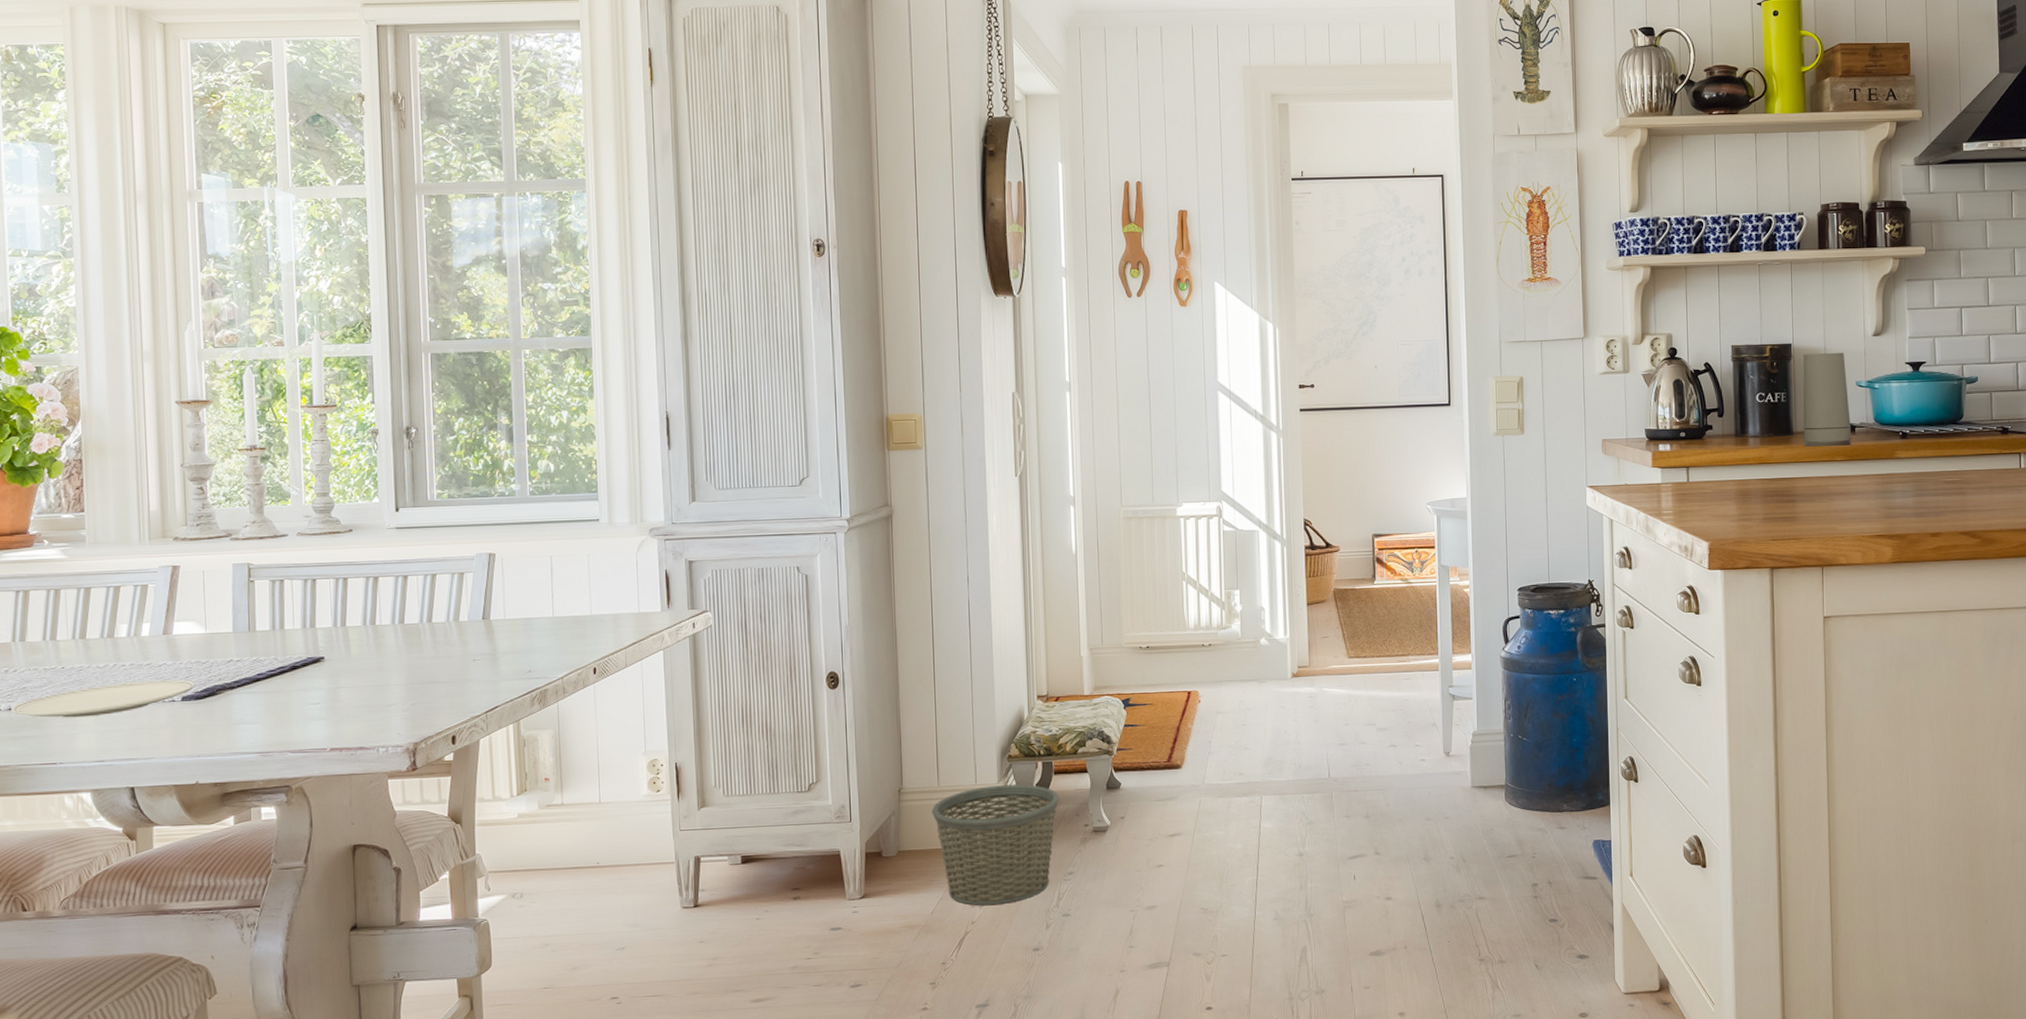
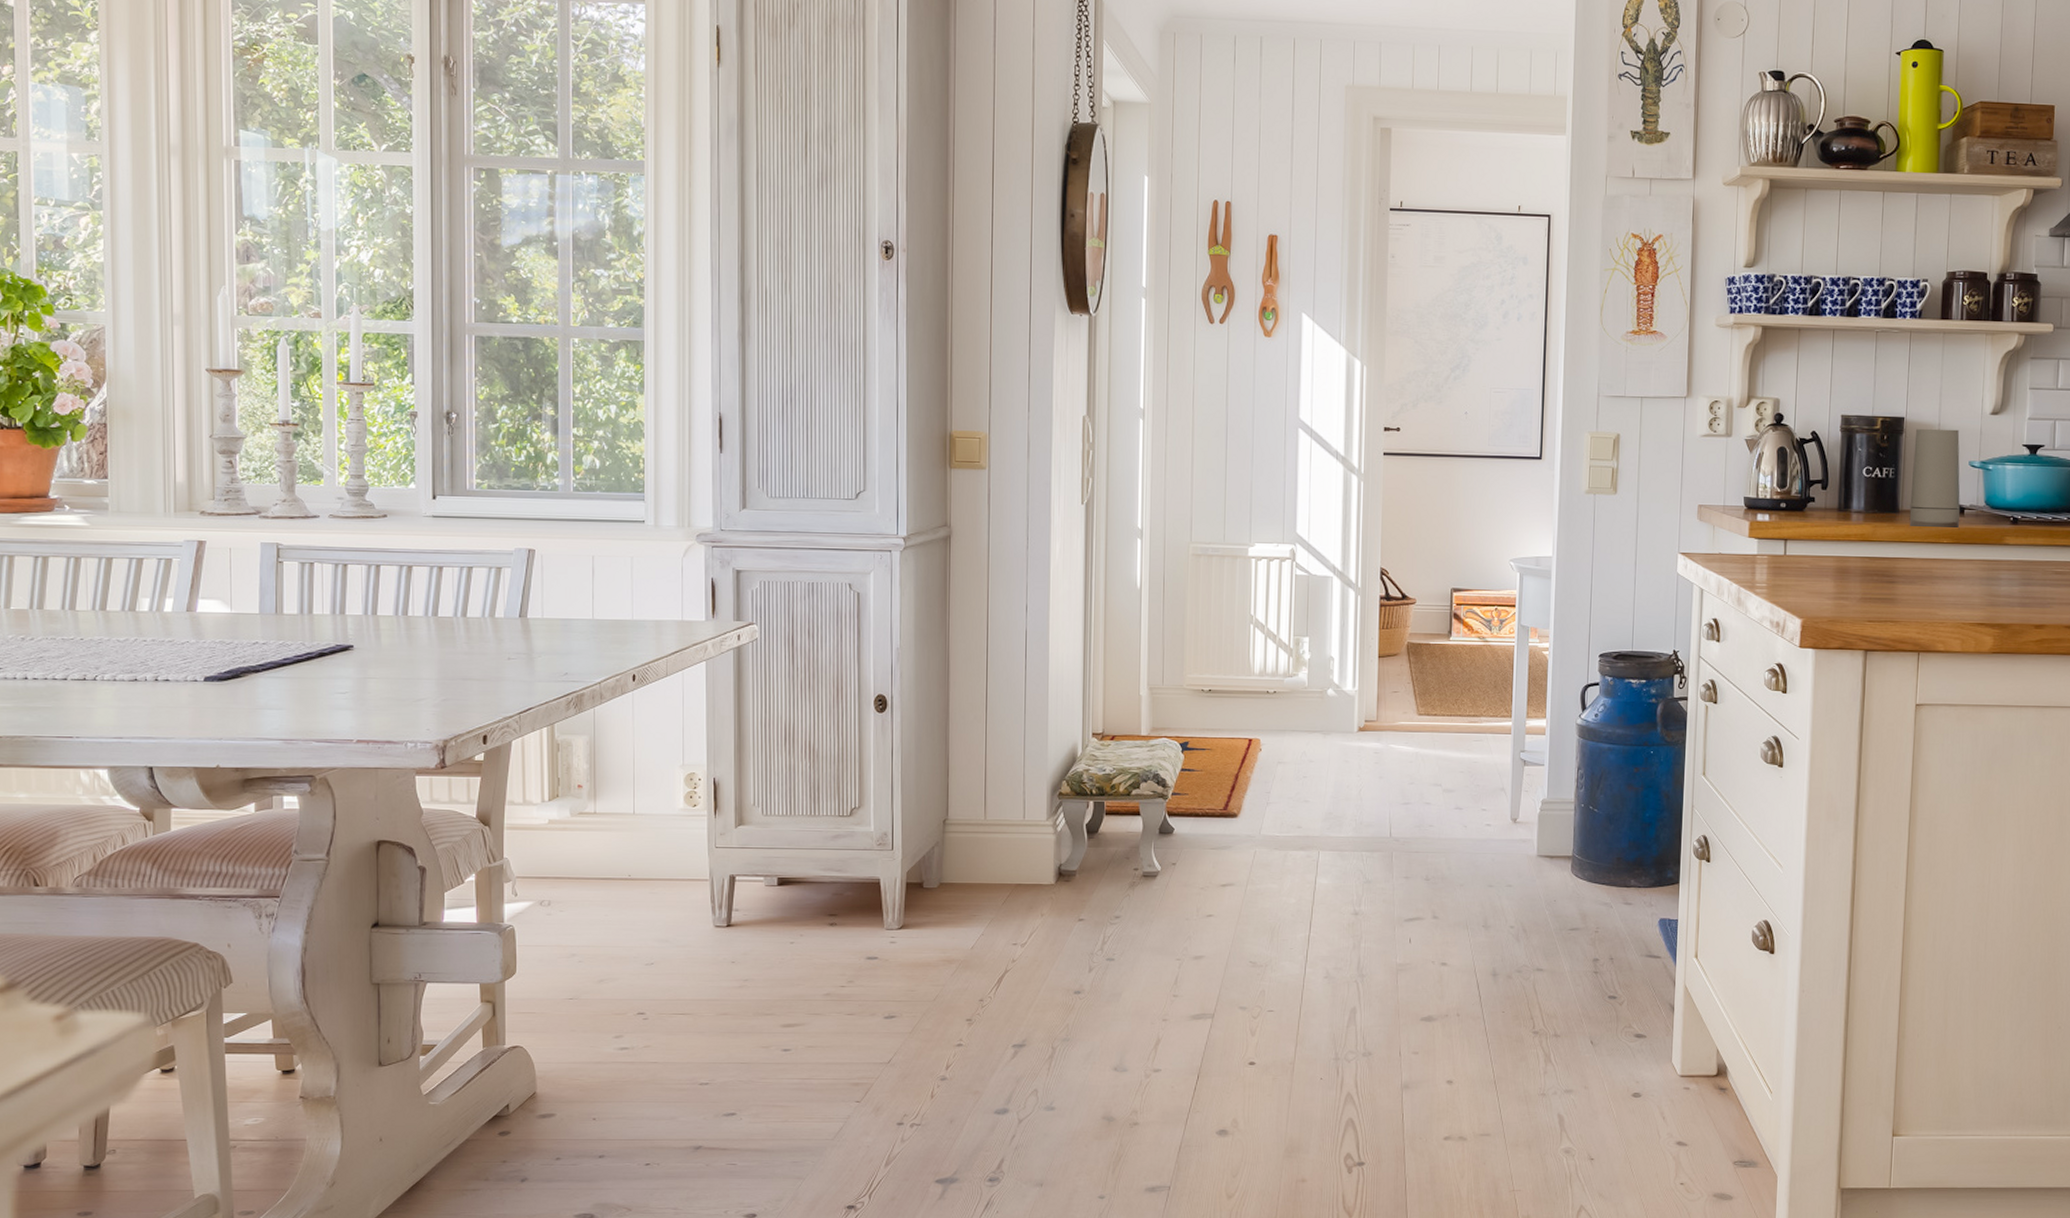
plate: present [11,679,195,718] -> none [27,658,219,692]
basket: present [932,784,1059,906] -> none [977,822,1109,945]

